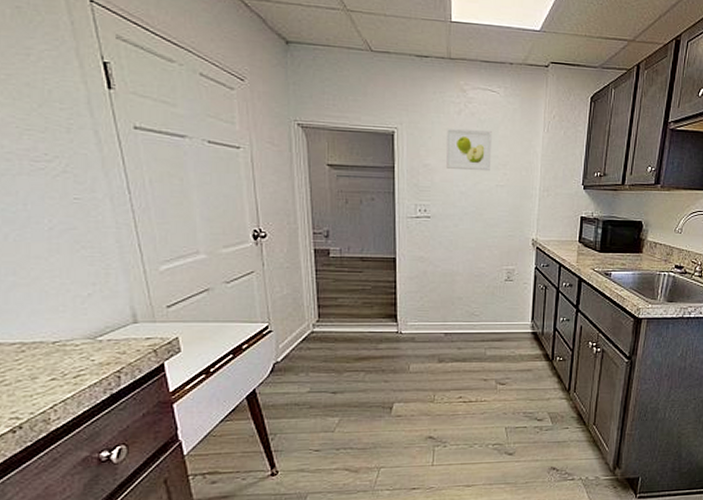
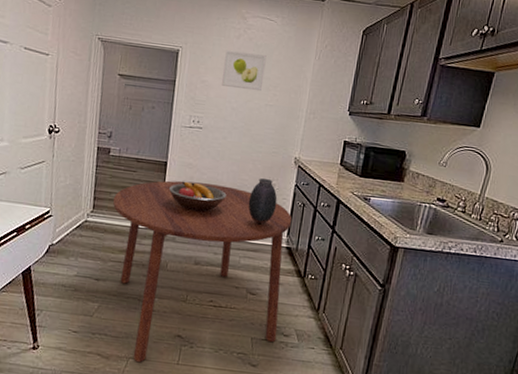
dining table: none [341,276,535,471] -> present [113,180,292,363]
fruit bowl: none [402,276,465,306] -> present [169,181,227,211]
vase: none [488,265,518,313] -> present [248,178,278,225]

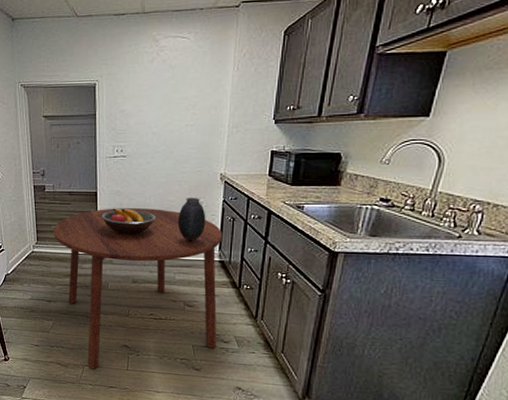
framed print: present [222,49,267,92] -> none [140,74,182,113]

